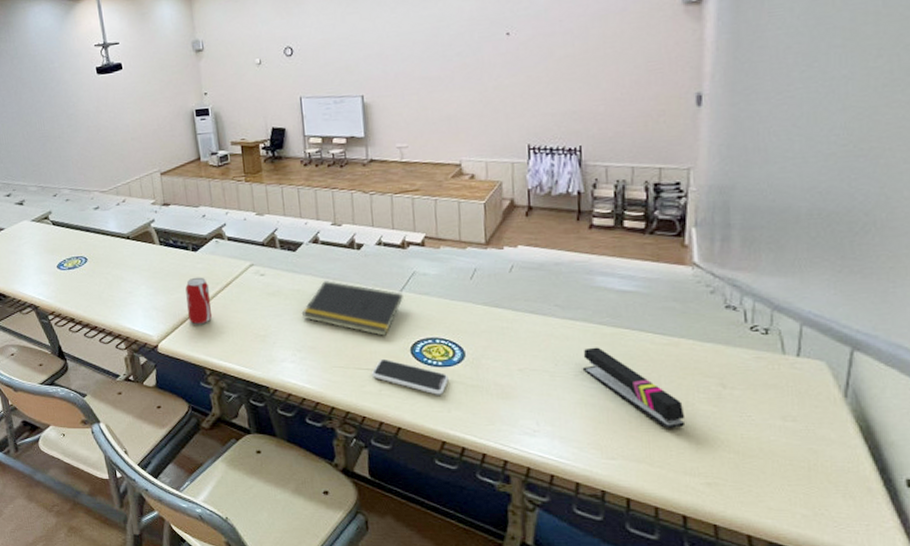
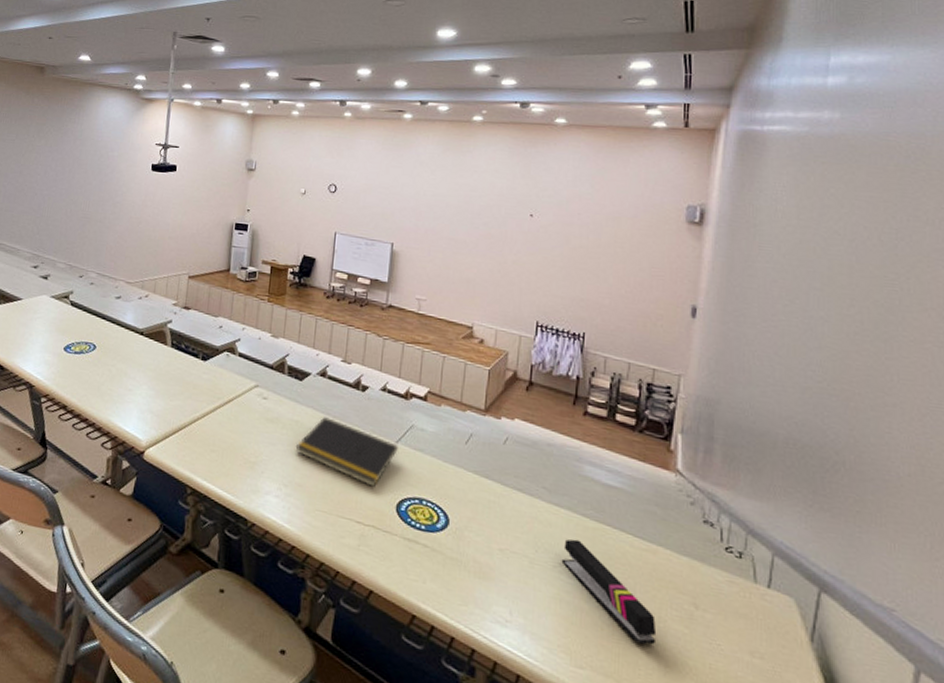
beverage can: present [185,277,212,325] -> none [181,387,211,439]
smartphone: present [371,358,449,395] -> none [353,510,429,562]

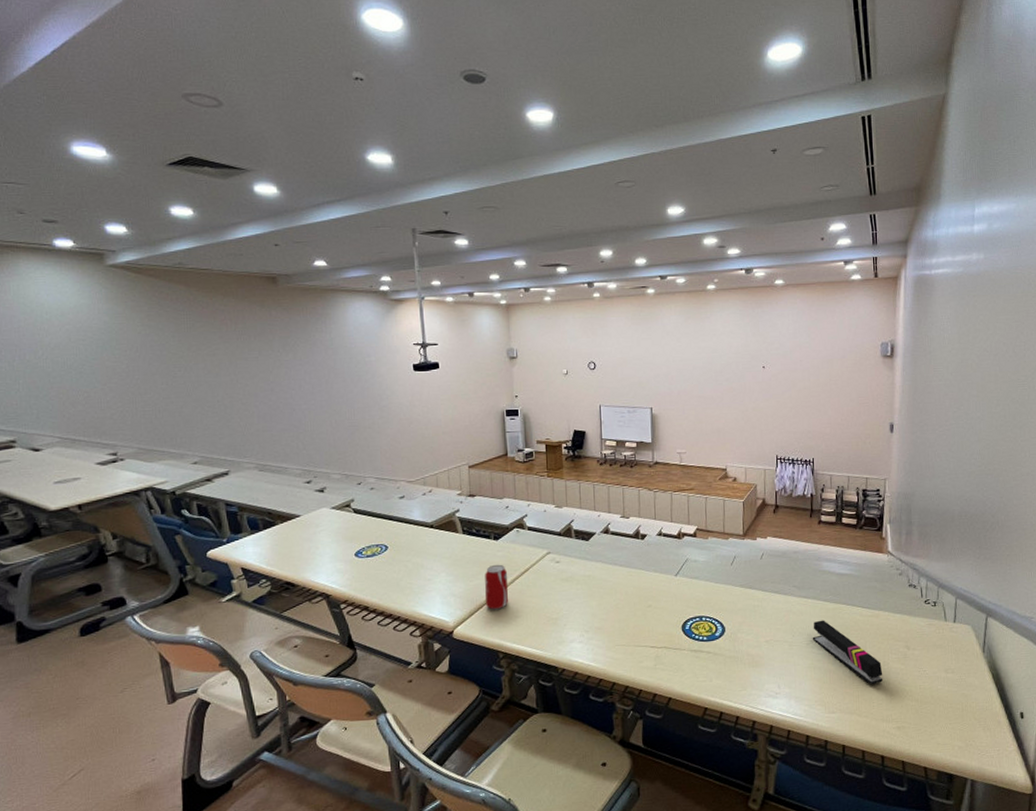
beverage can: none [181,387,211,439] -> present [485,564,509,610]
notepad: present [295,417,398,487] -> none [590,567,677,616]

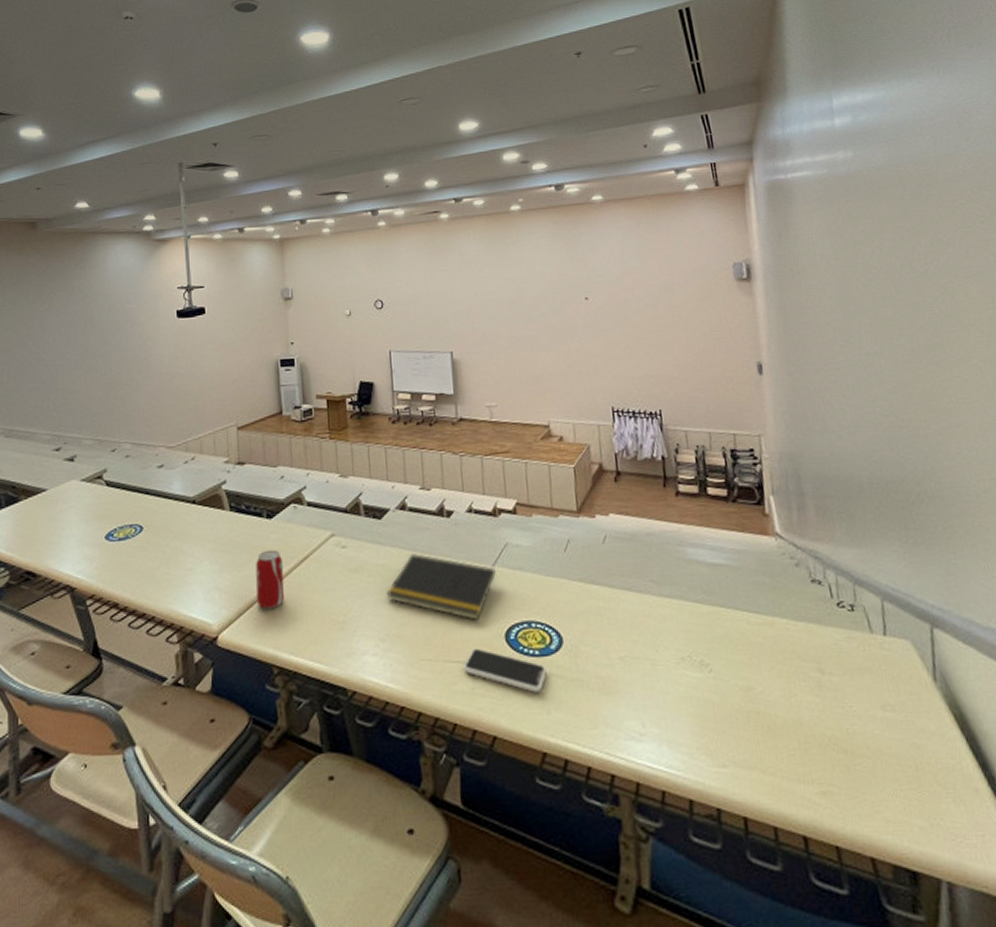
notepad: none [590,567,677,616] -> present [386,553,496,620]
smartphone: none [648,636,712,667] -> present [462,648,547,693]
stapler: present [812,620,883,685] -> none [682,629,792,726]

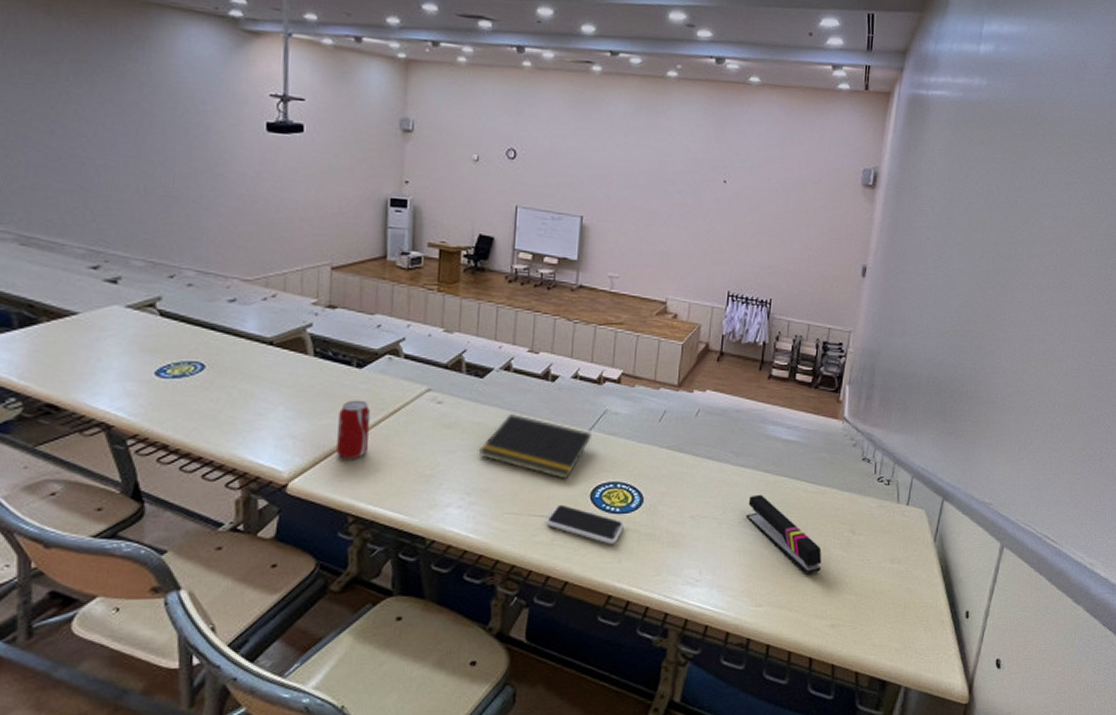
stapler: none [682,629,792,726] -> present [746,494,822,574]

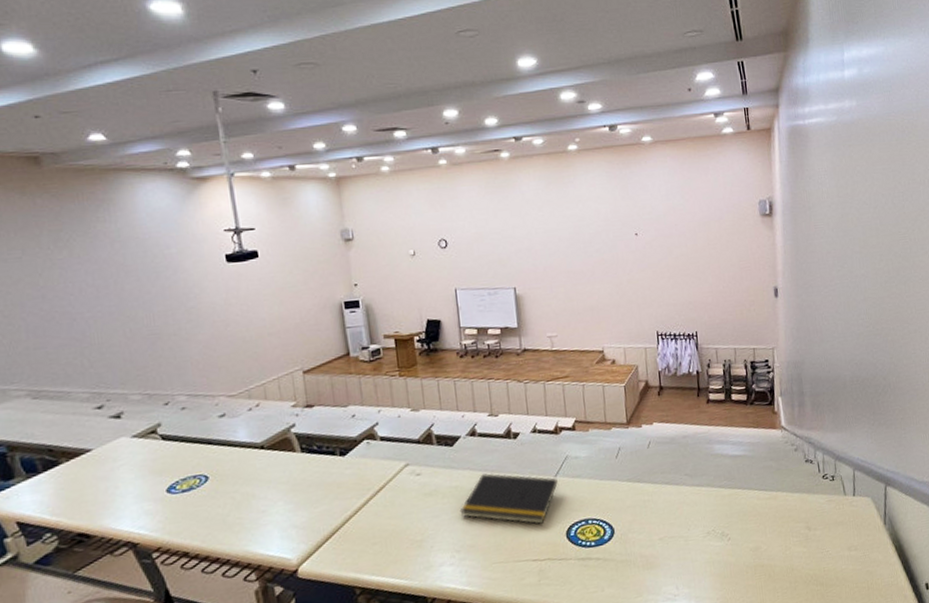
beverage can: present [335,400,371,460] -> none [331,484,362,539]
smartphone: present [545,504,624,545] -> none [530,546,601,576]
stapler: present [746,494,822,574] -> none [708,508,786,574]

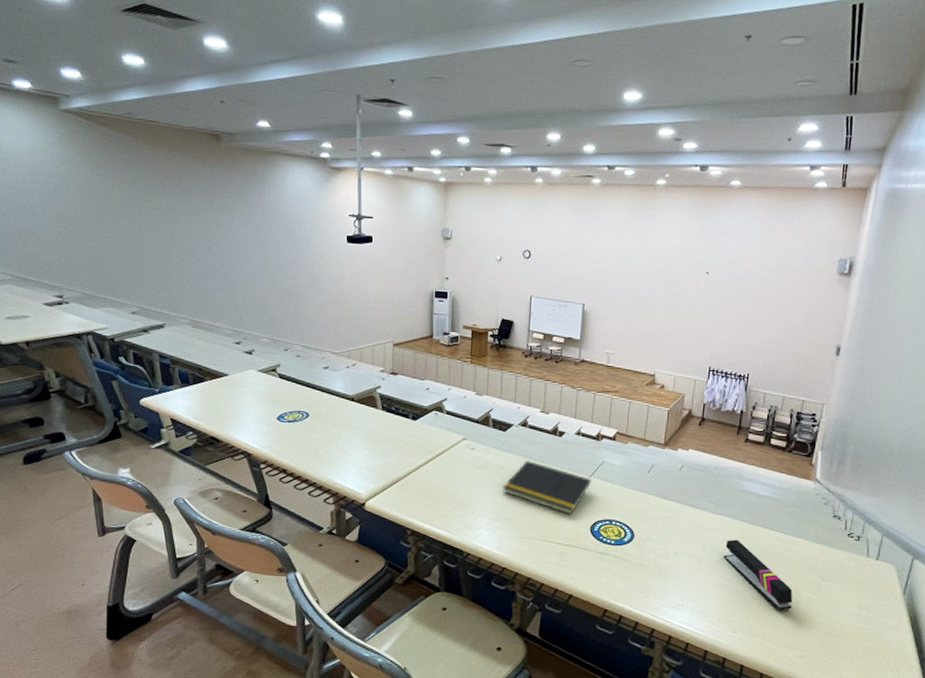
stapler: none [708,508,786,574] -> present [723,539,793,611]

